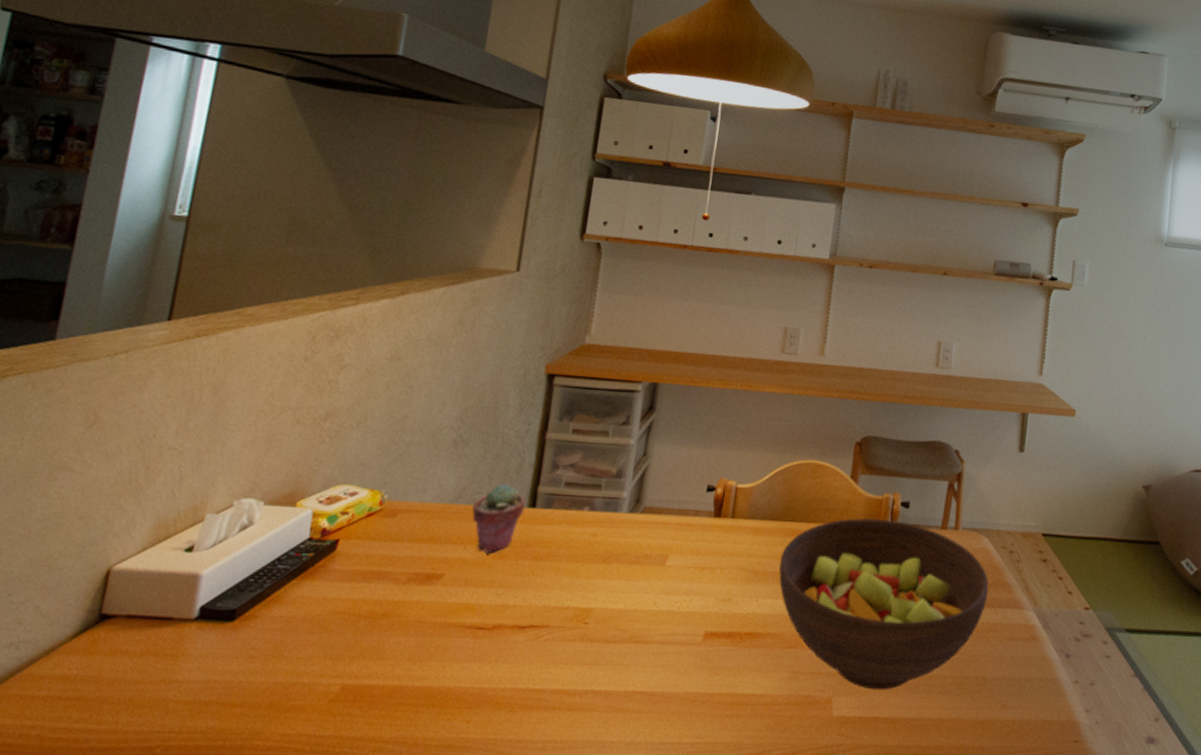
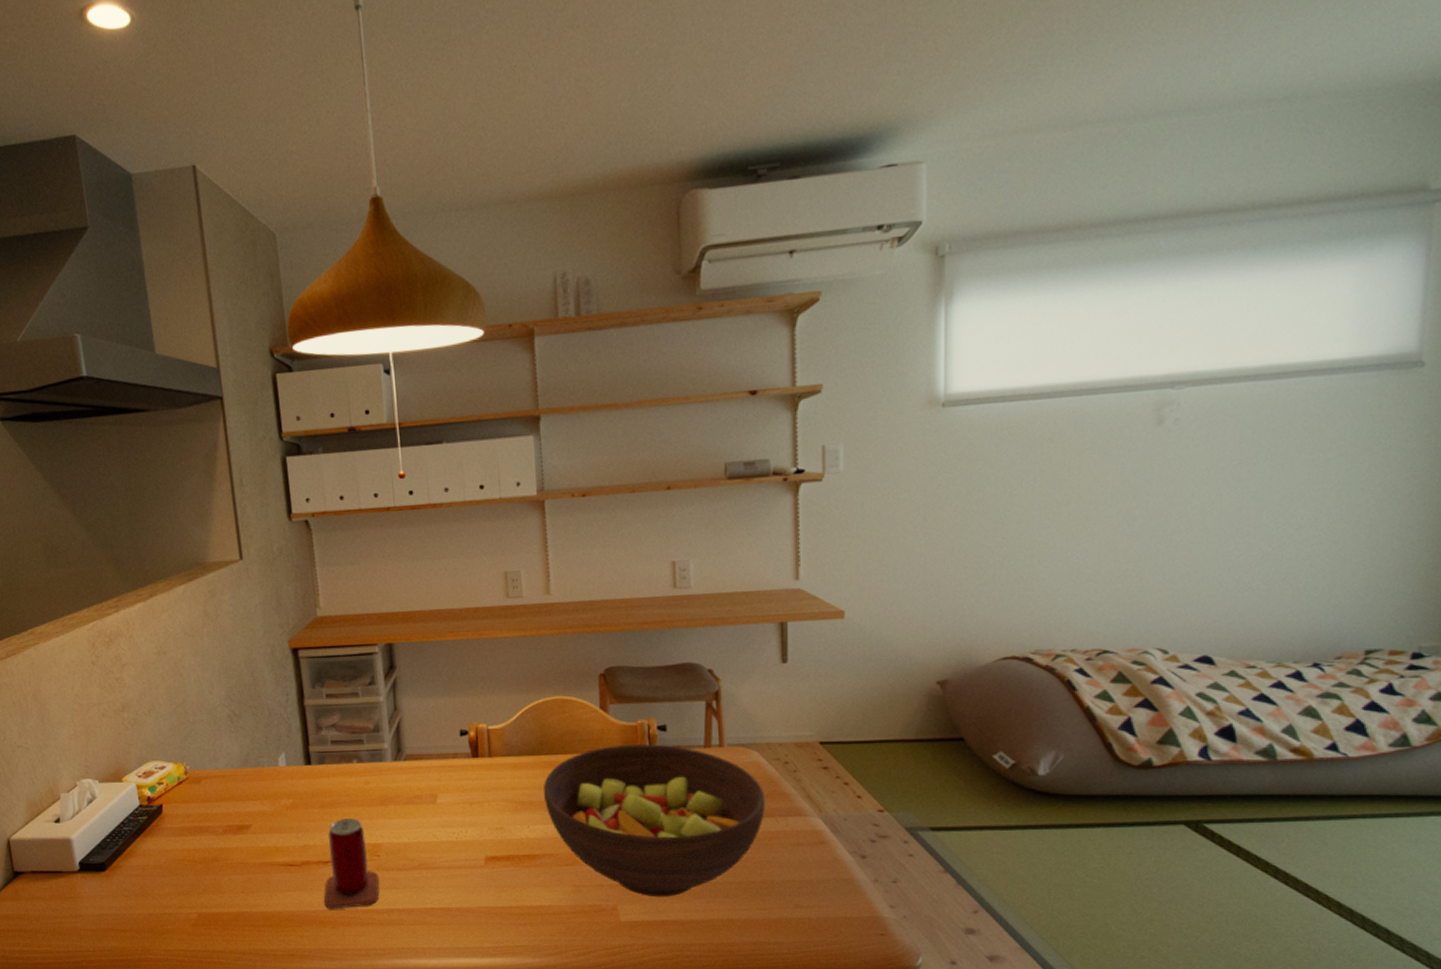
potted succulent: present [471,483,526,553] -> none [258,747,302,805]
beer can: none [506,575,580,688] -> present [323,818,380,909]

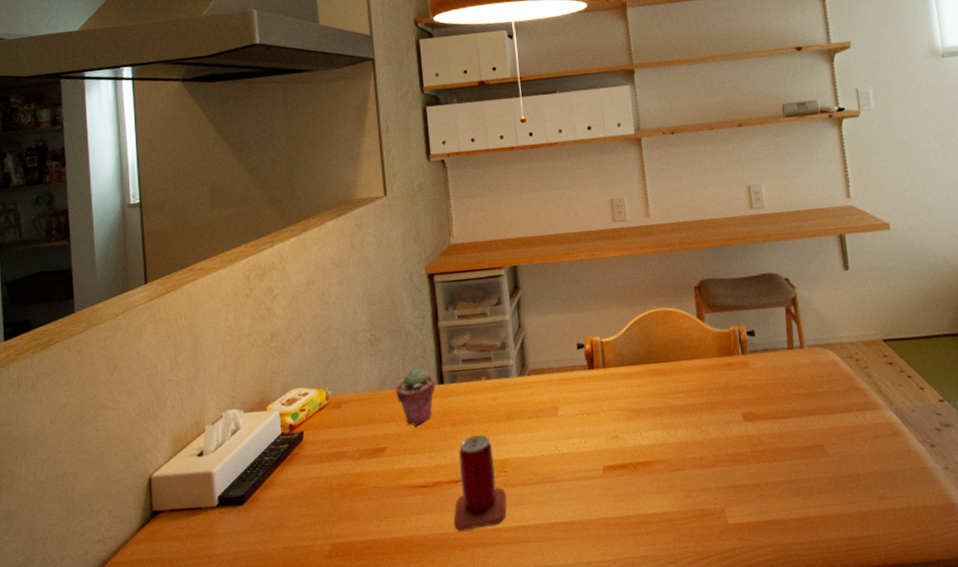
potted succulent: none [258,747,302,805] -> present [395,368,435,426]
fruit bowl: present [543,744,766,897] -> none [652,348,845,498]

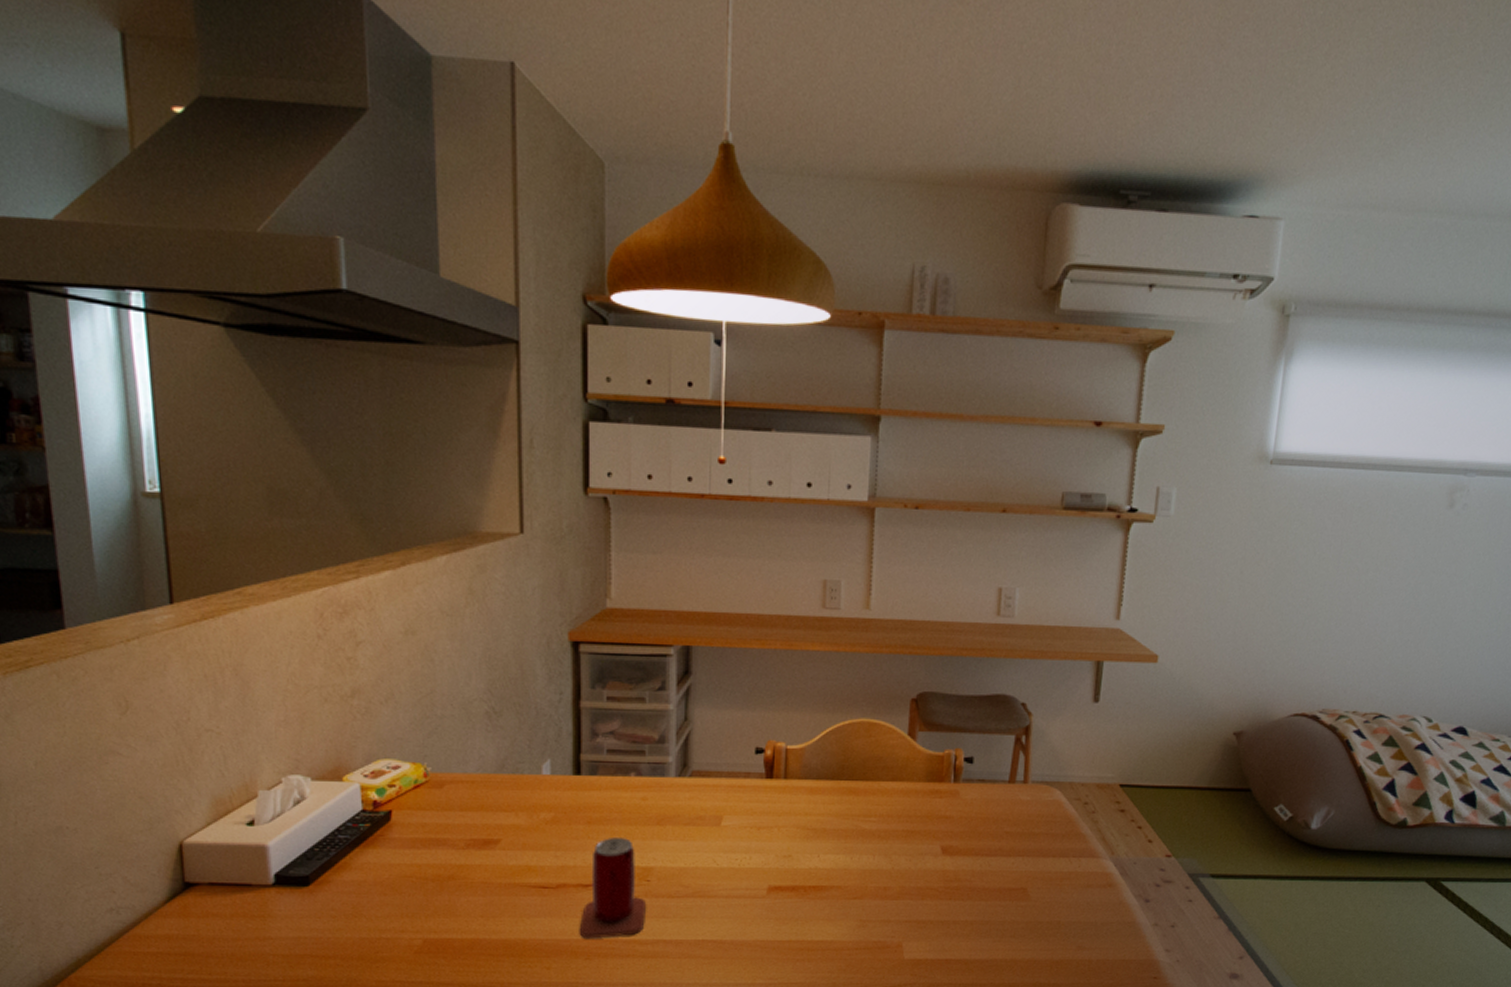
potted succulent: present [395,368,435,426] -> none [516,752,569,819]

